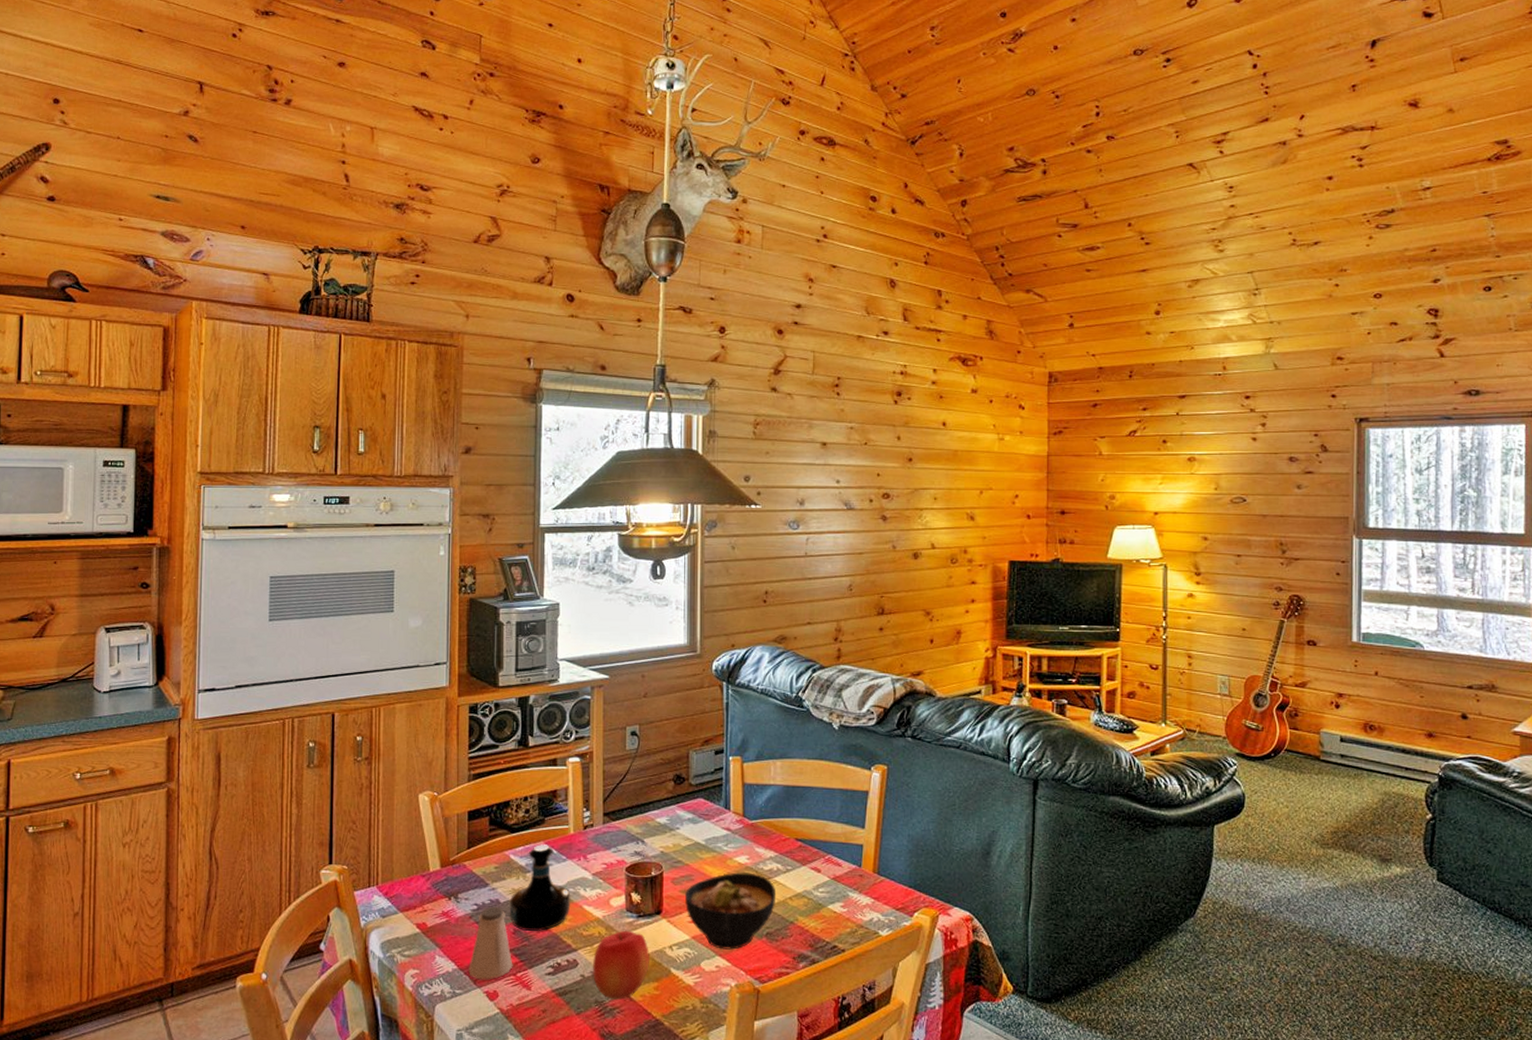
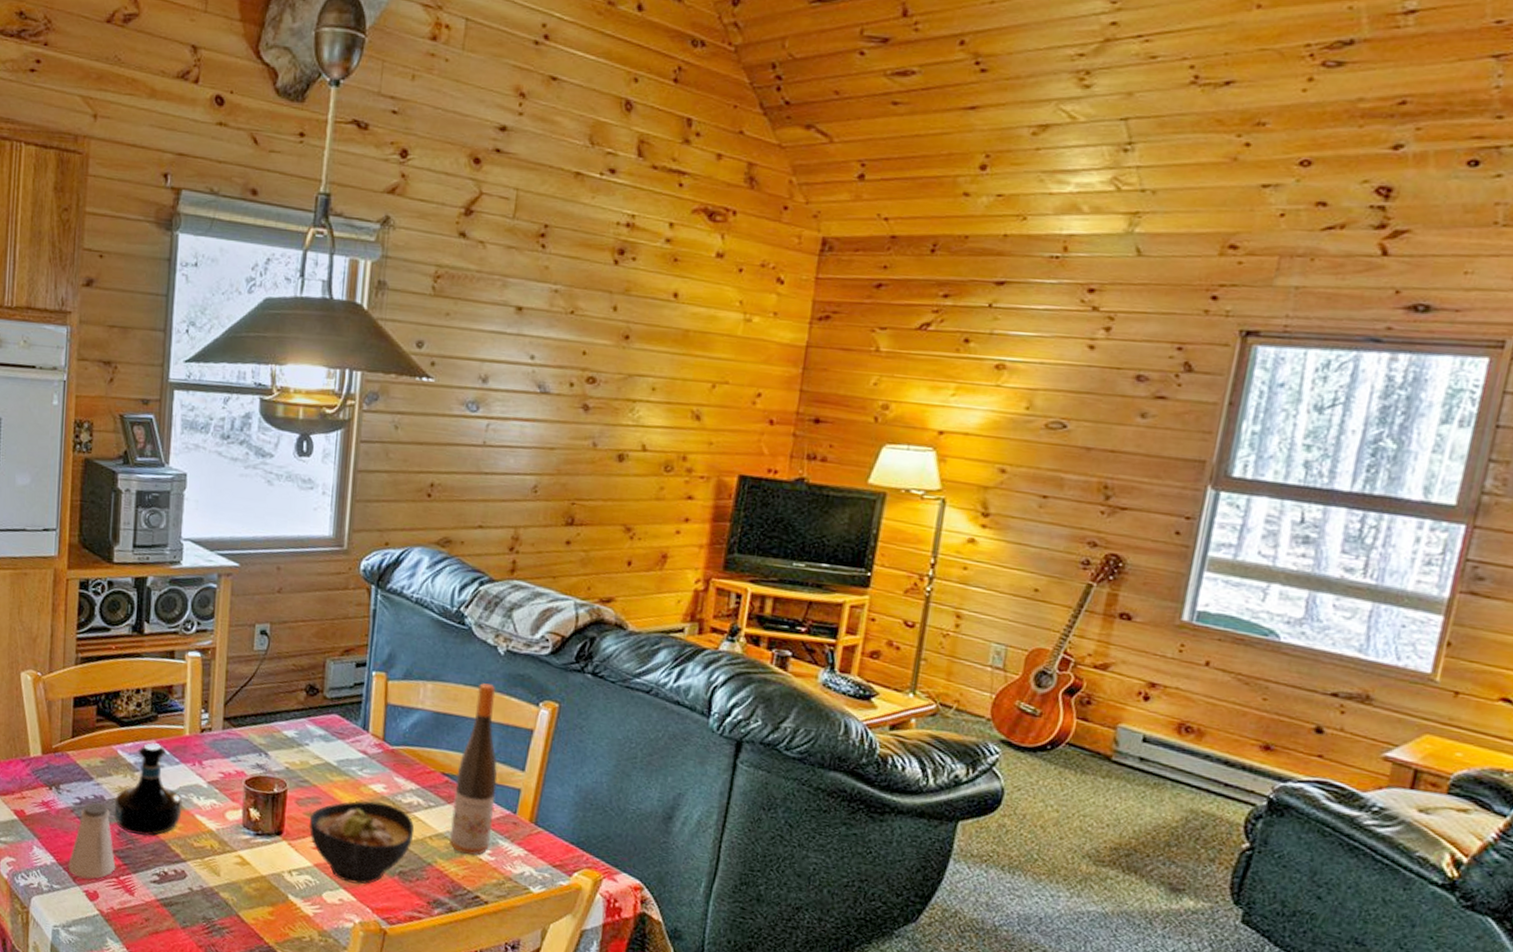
apple: present [592,930,650,1000] -> none [201,846,266,920]
wine bottle: none [806,756,843,909] -> present [449,683,497,855]

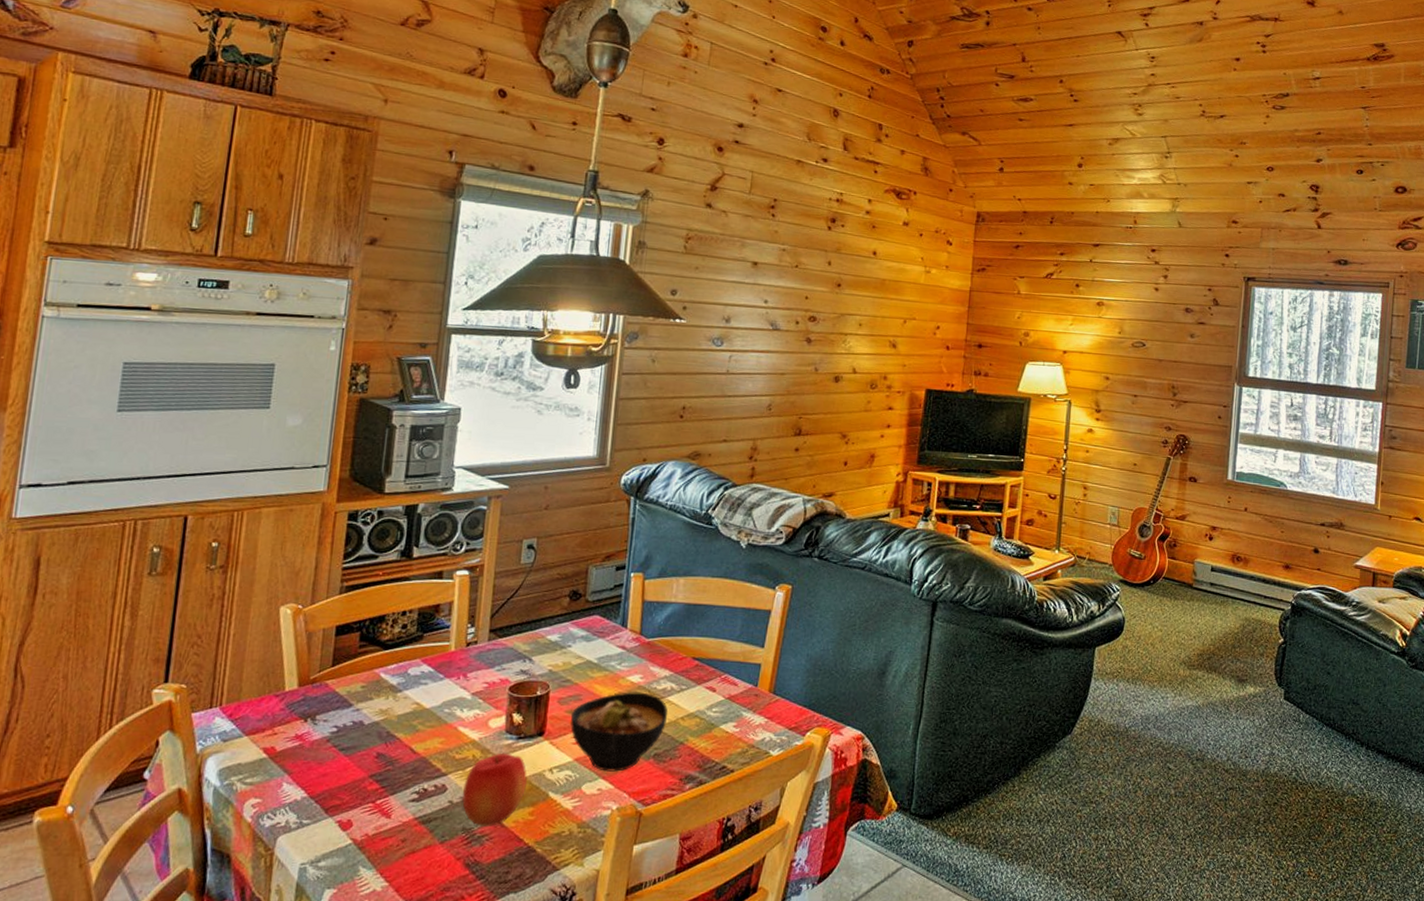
saltshaker: present [68,802,116,879] -> none [320,728,373,809]
tequila bottle: present [114,743,183,836] -> none [373,662,446,755]
apple: none [201,846,266,920] -> present [461,752,528,826]
wine bottle: present [449,683,497,855] -> none [699,574,741,729]

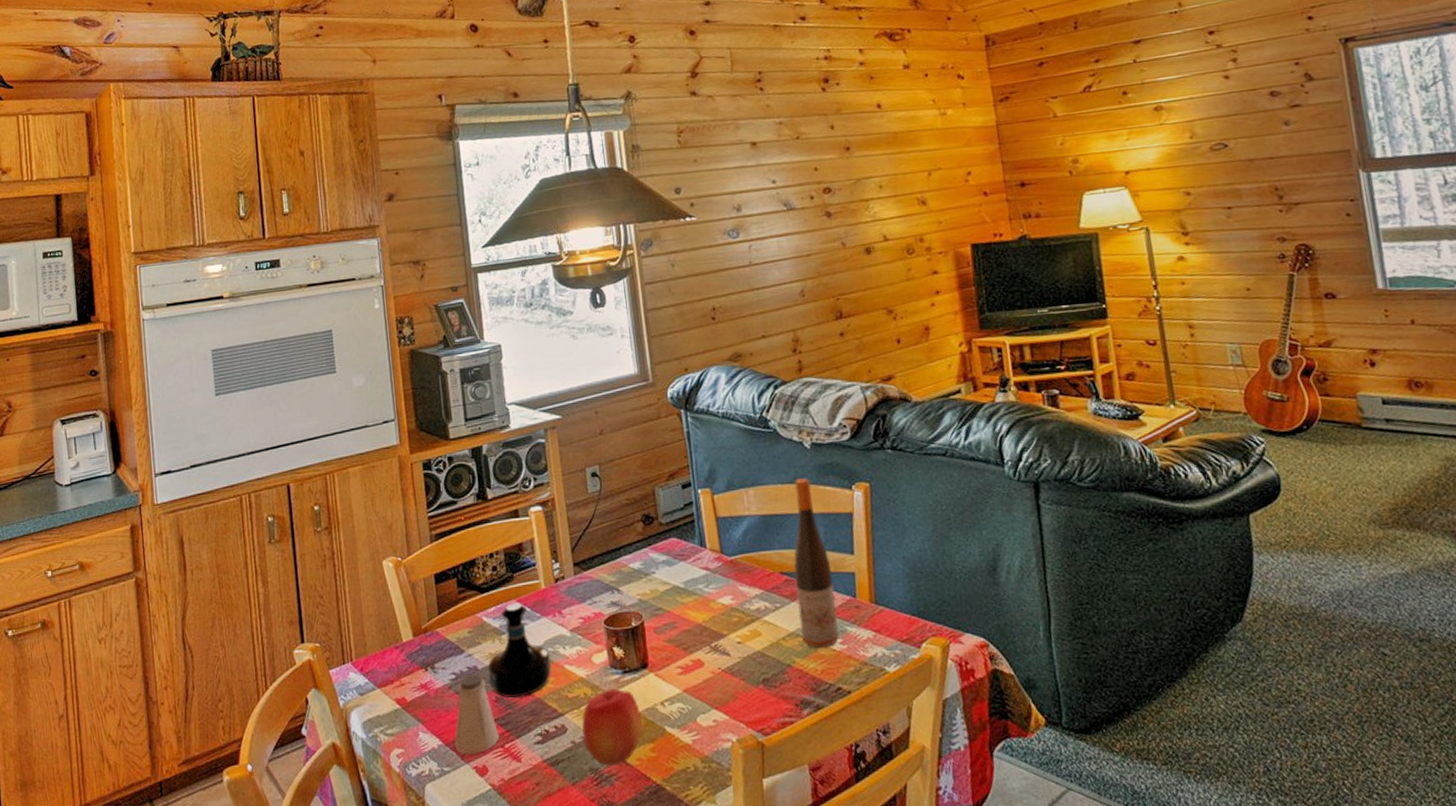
saltshaker: none [320,728,373,809] -> present [454,673,500,755]
tequila bottle: none [373,662,446,755] -> present [487,603,552,698]
bowl: present [570,692,668,772] -> none [670,614,768,702]
wine bottle: none [699,574,741,729] -> present [793,478,839,648]

